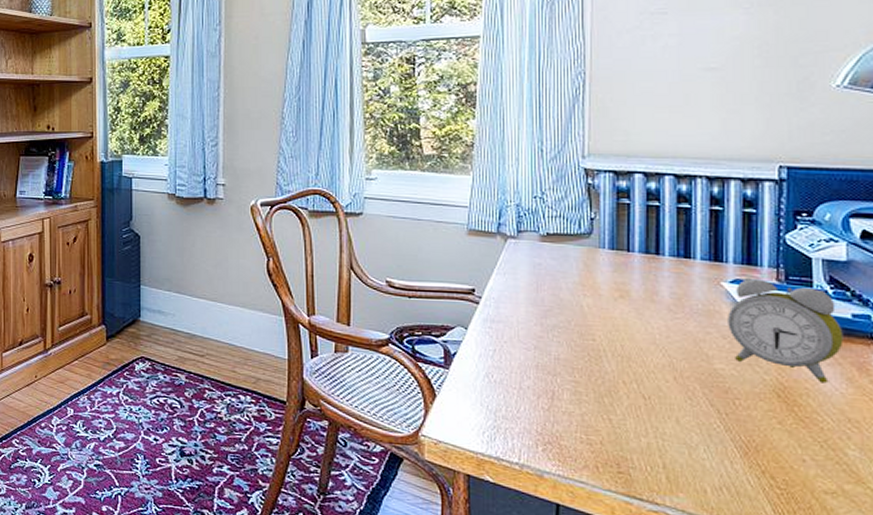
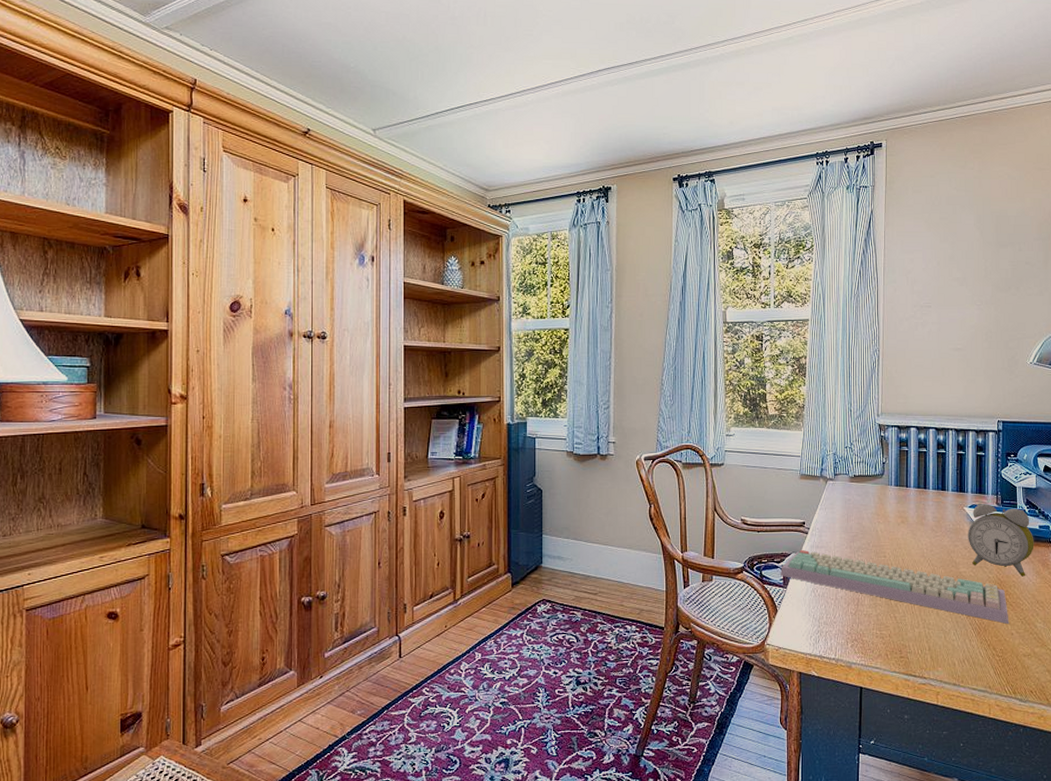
keyboard: none [440,322,799,446] -> present [780,549,1009,624]

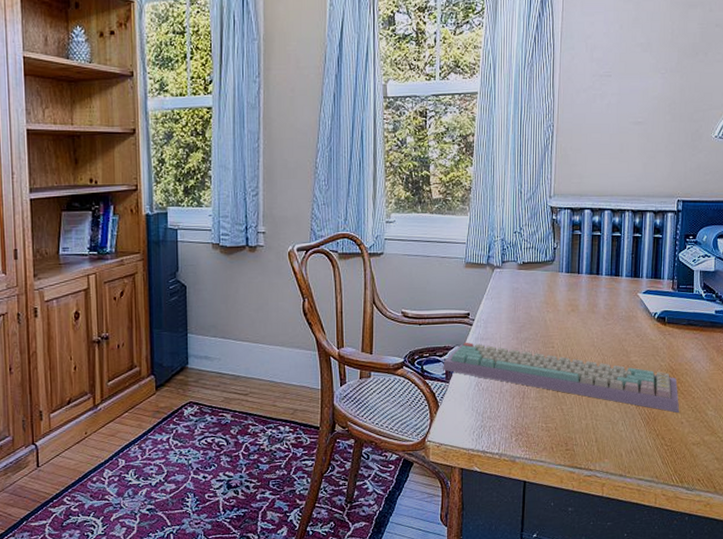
alarm clock: present [968,503,1034,577] -> none [640,288,710,364]

